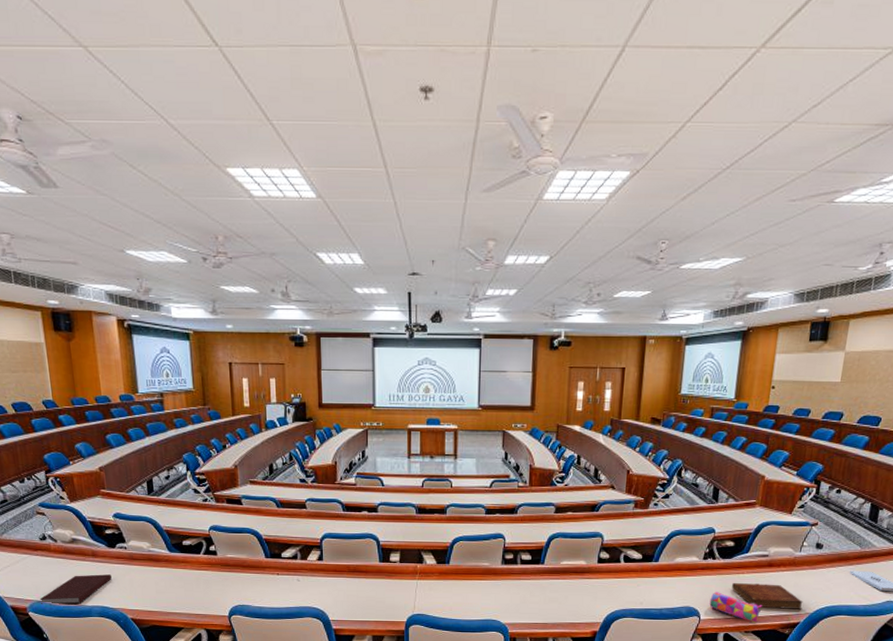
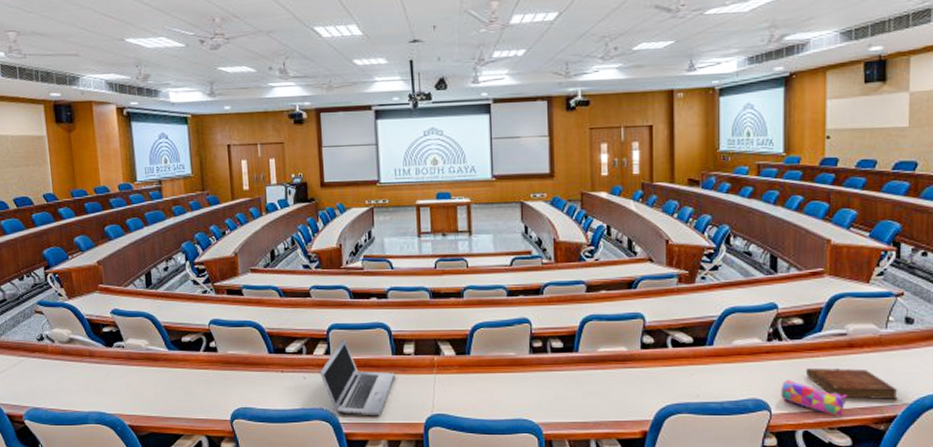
notebook: present [39,574,112,605] -> none [35,376,109,412]
laptop: none [313,547,381,615] -> present [320,339,395,416]

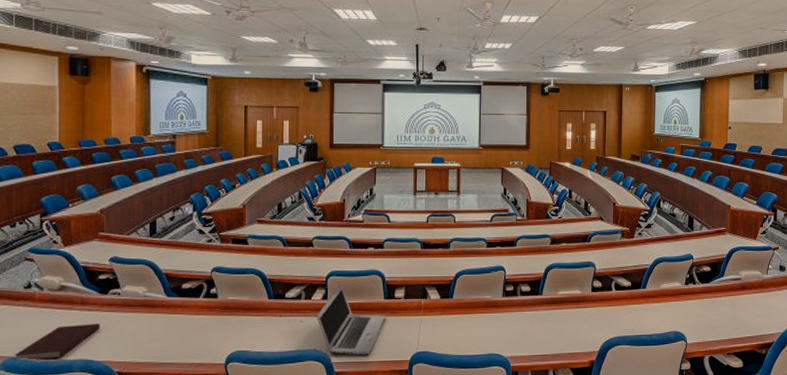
notebook: none [35,376,109,412] -> present [14,324,100,362]
pencil case: present [781,380,847,418] -> none [694,316,740,345]
bible: present [806,369,898,399] -> none [712,306,775,330]

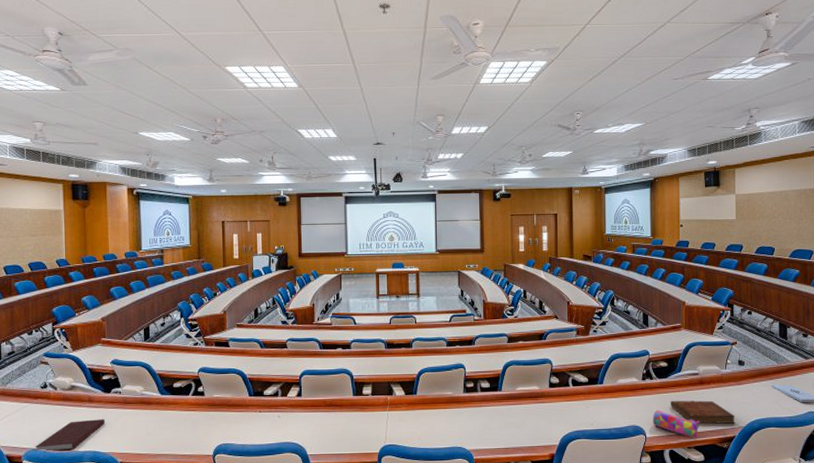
laptop: present [316,285,386,355] -> none [292,383,355,448]
pencil case: none [694,316,740,345] -> present [652,410,700,439]
bible: none [712,306,775,330] -> present [671,400,735,424]

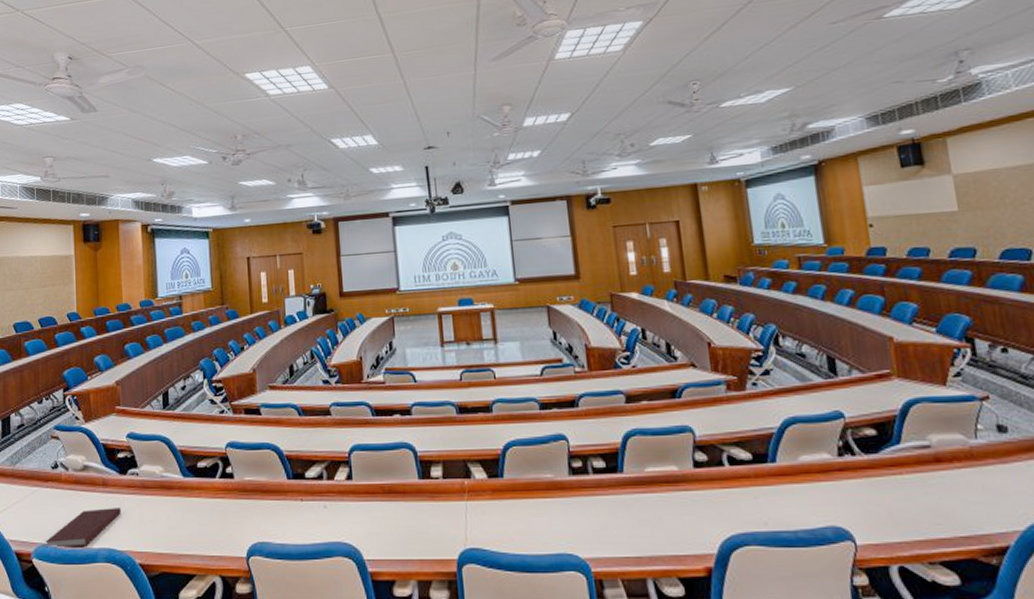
pencil case: present [652,410,700,439] -> none [862,503,944,550]
bible: present [671,400,735,424] -> none [890,488,1007,526]

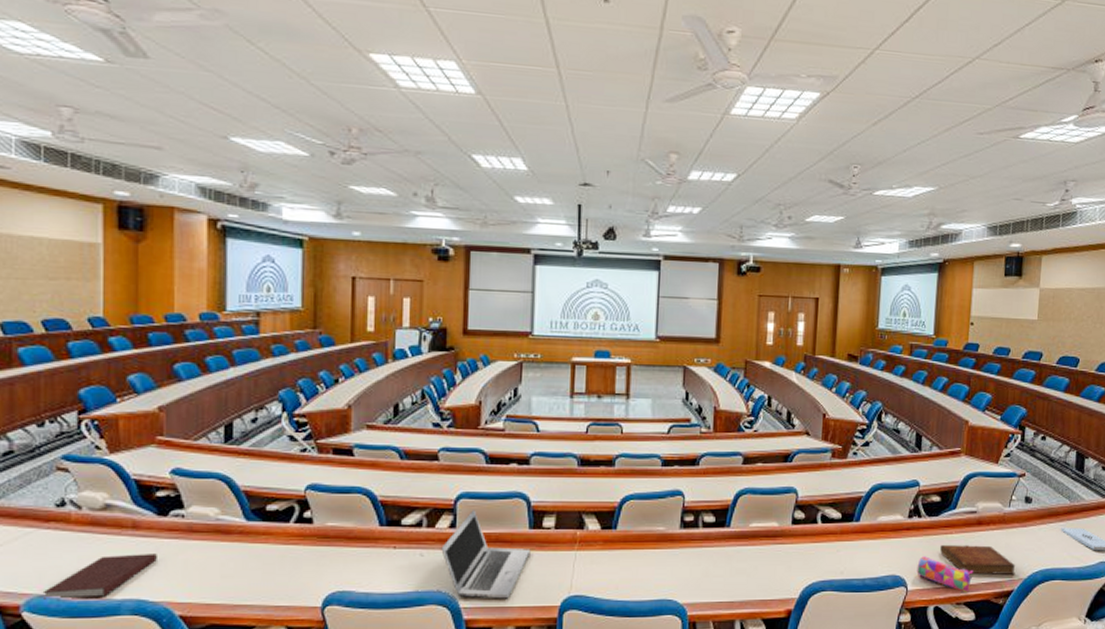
laptop: none [341,461,423,552] -> present [441,510,531,599]
pencil case: none [862,503,944,550] -> present [917,556,974,594]
bible: none [890,488,1007,526] -> present [940,545,1016,575]

